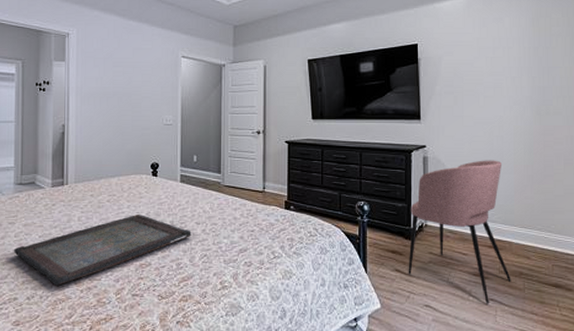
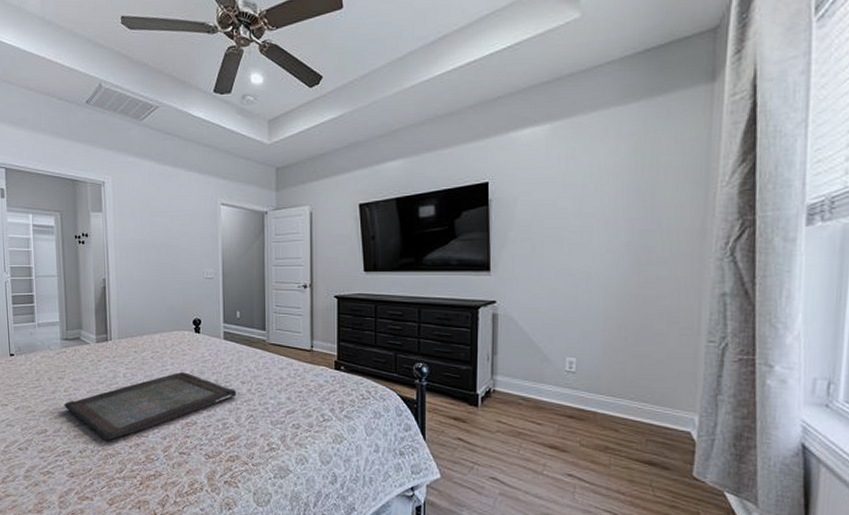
armchair: present [408,160,511,304] -> none [472,318,594,480]

